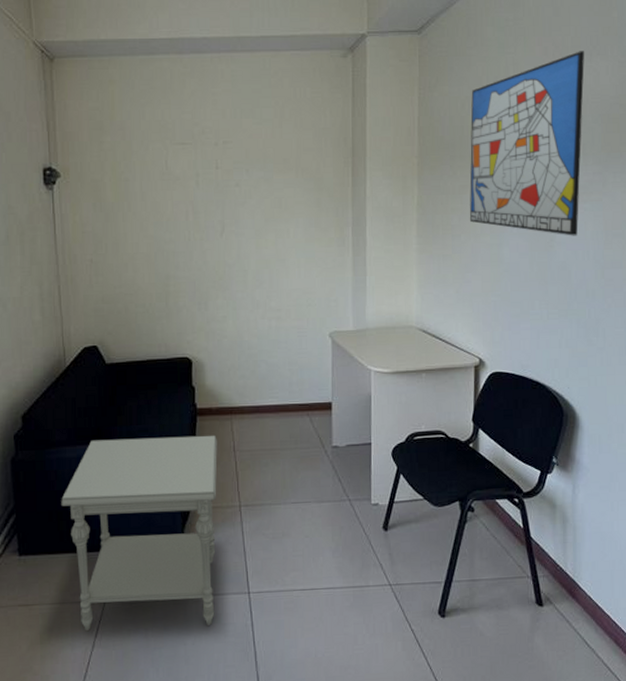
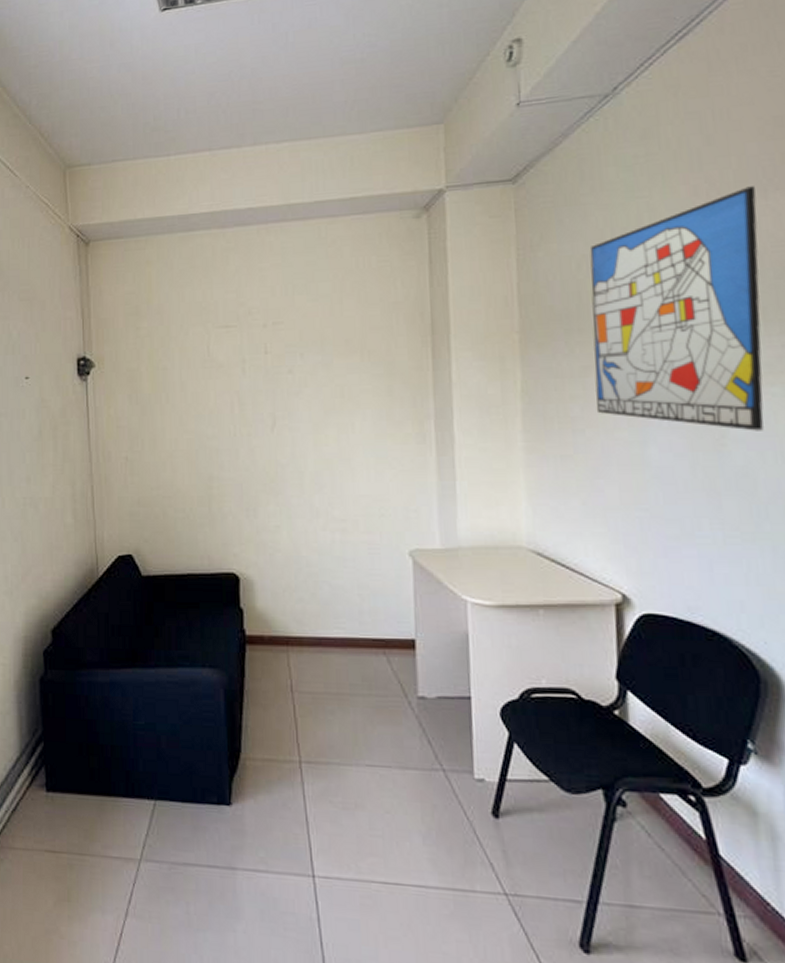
side table: present [61,435,218,630] -> none [92,664,272,911]

